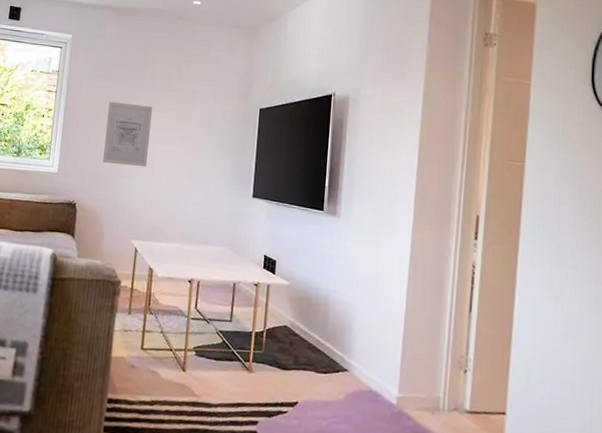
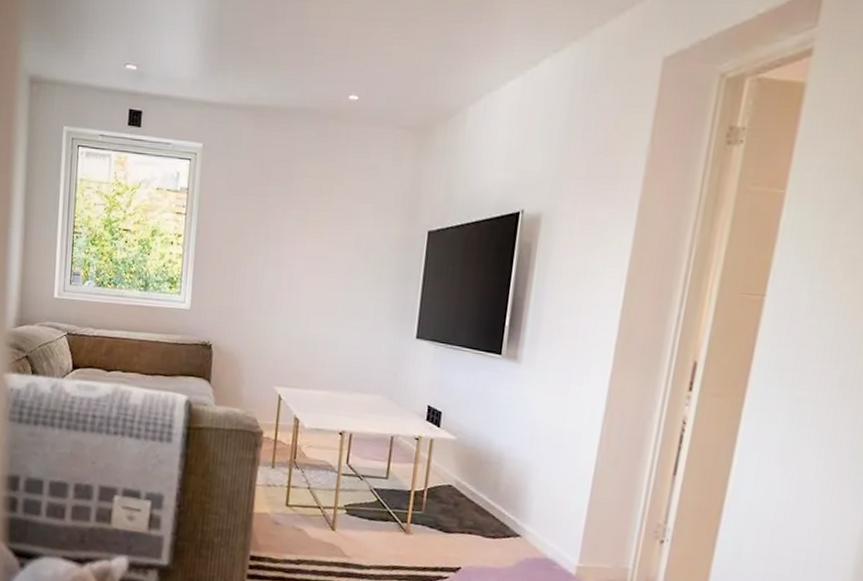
wall art: present [103,101,153,167] -> none [241,224,299,303]

